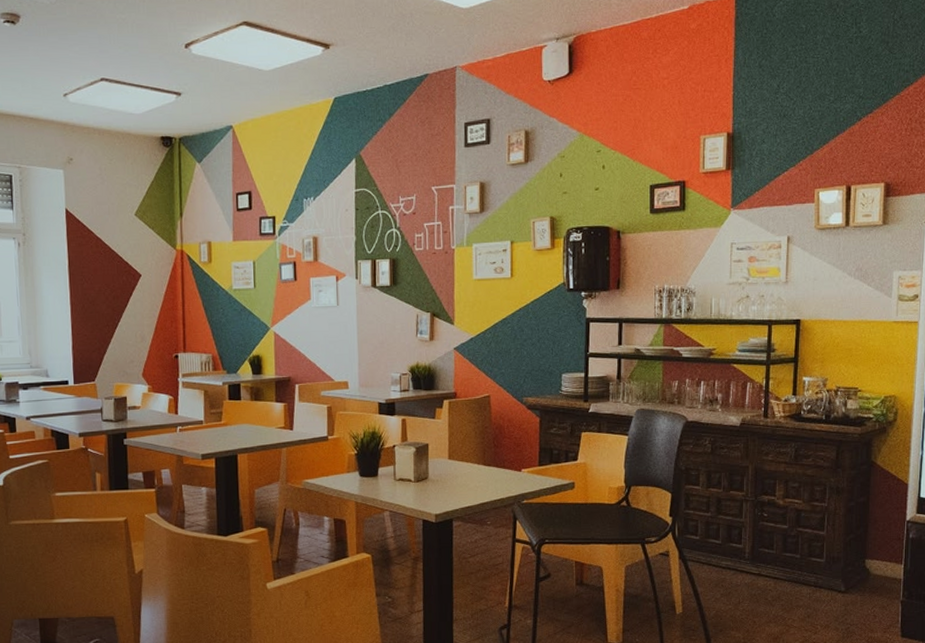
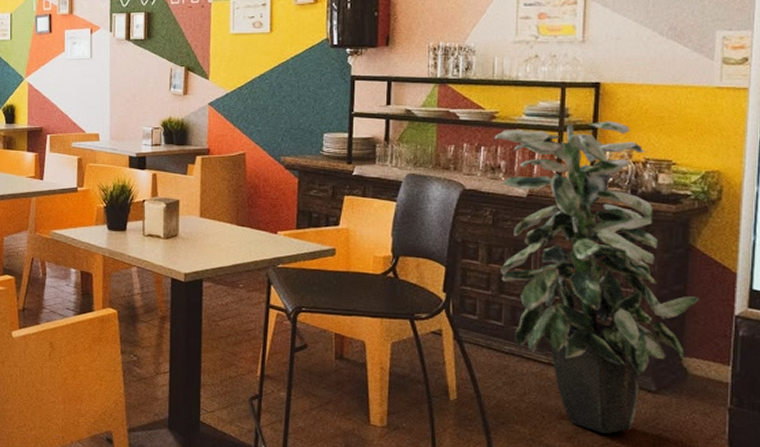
indoor plant: none [712,354,880,631] -> present [494,120,700,433]

